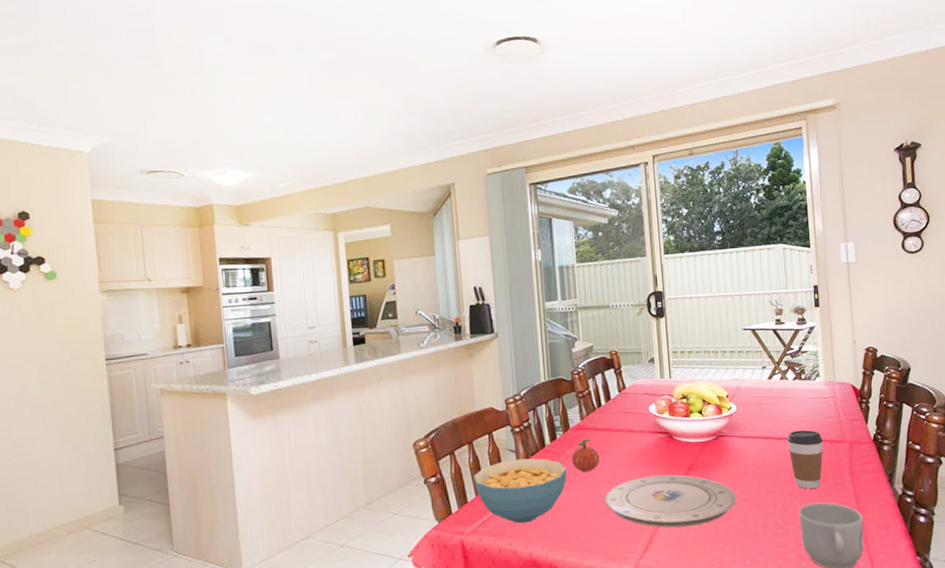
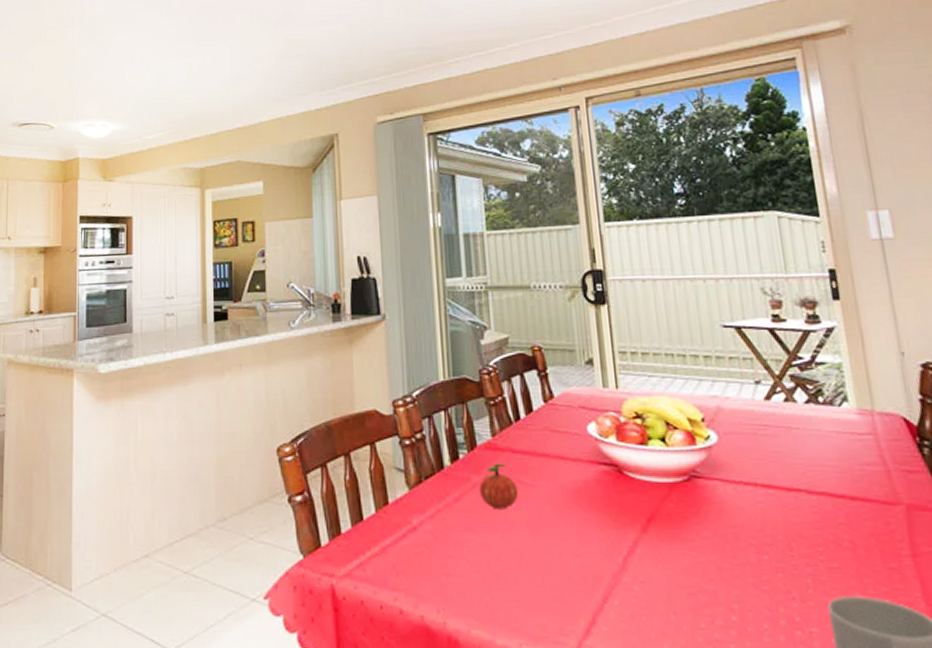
cereal bowl: present [473,458,567,524] -> none [350,482,473,572]
plate: present [605,474,737,528] -> none [525,525,725,608]
coffee cup: present [787,430,823,489] -> none [801,479,863,572]

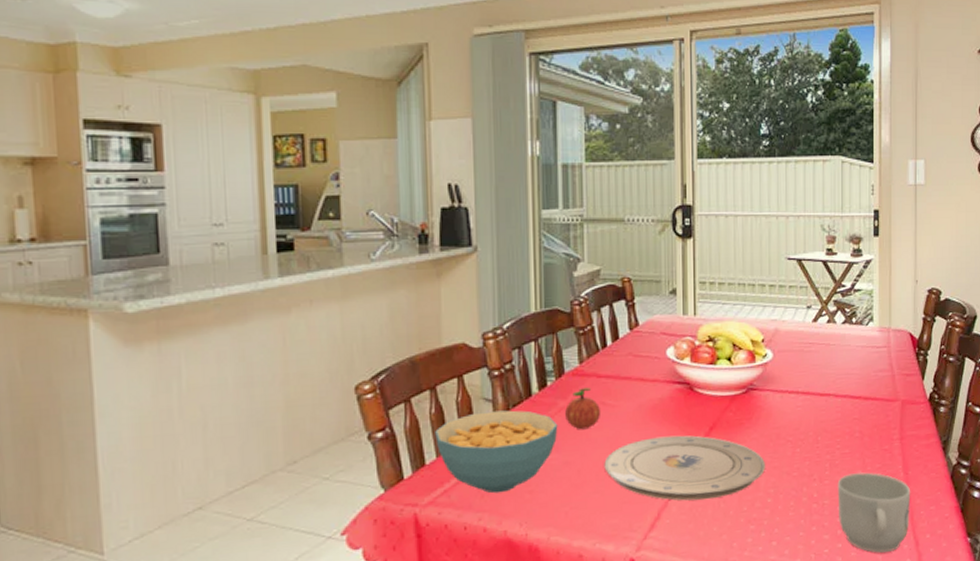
cereal bowl: none [350,482,473,572] -> present [435,410,558,494]
plate: none [525,525,725,608] -> present [604,435,766,501]

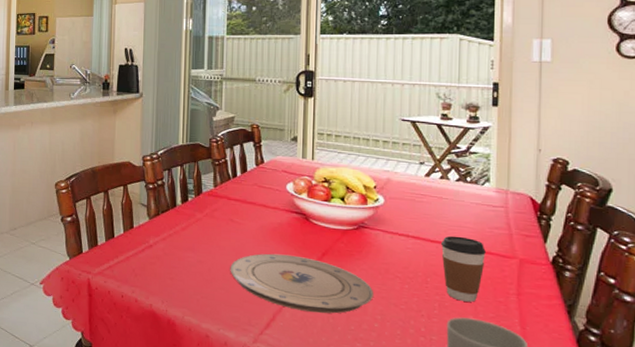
cereal bowl: present [435,410,558,494] -> none [105,213,195,276]
apple: present [565,388,601,430] -> none [201,206,230,239]
coffee cup: none [830,385,871,456] -> present [441,235,486,302]

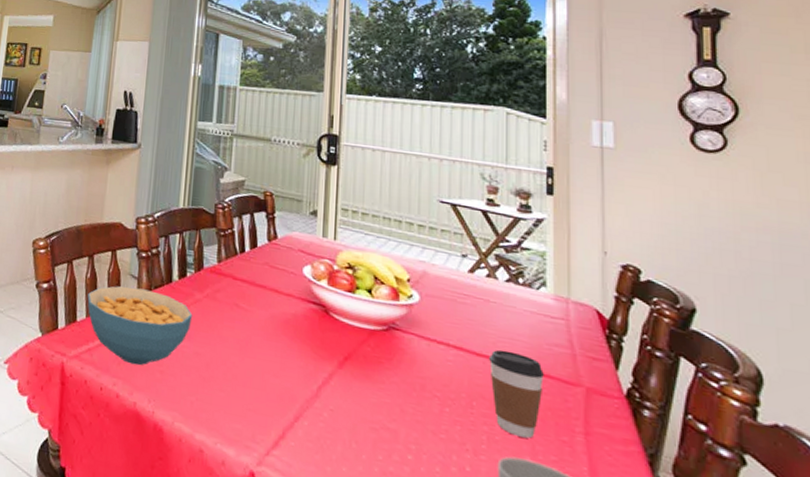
cereal bowl: none [105,213,195,276] -> present [87,286,193,366]
plate: present [230,253,374,314] -> none [232,350,408,437]

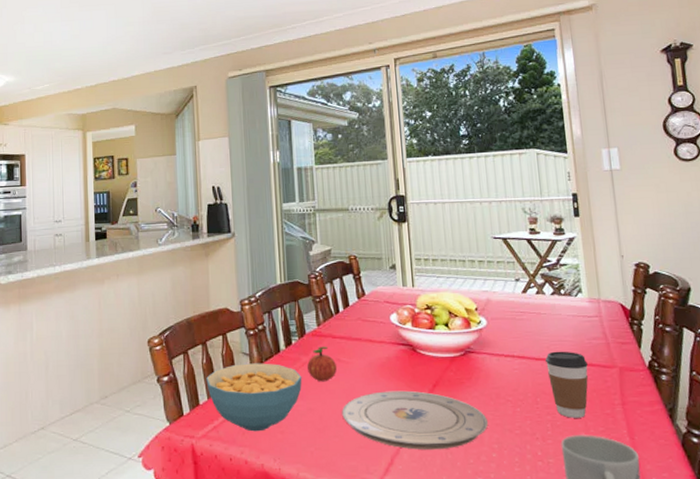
apple: none [200,285,234,327] -> present [307,346,338,382]
plate: none [232,350,408,437] -> present [342,390,489,450]

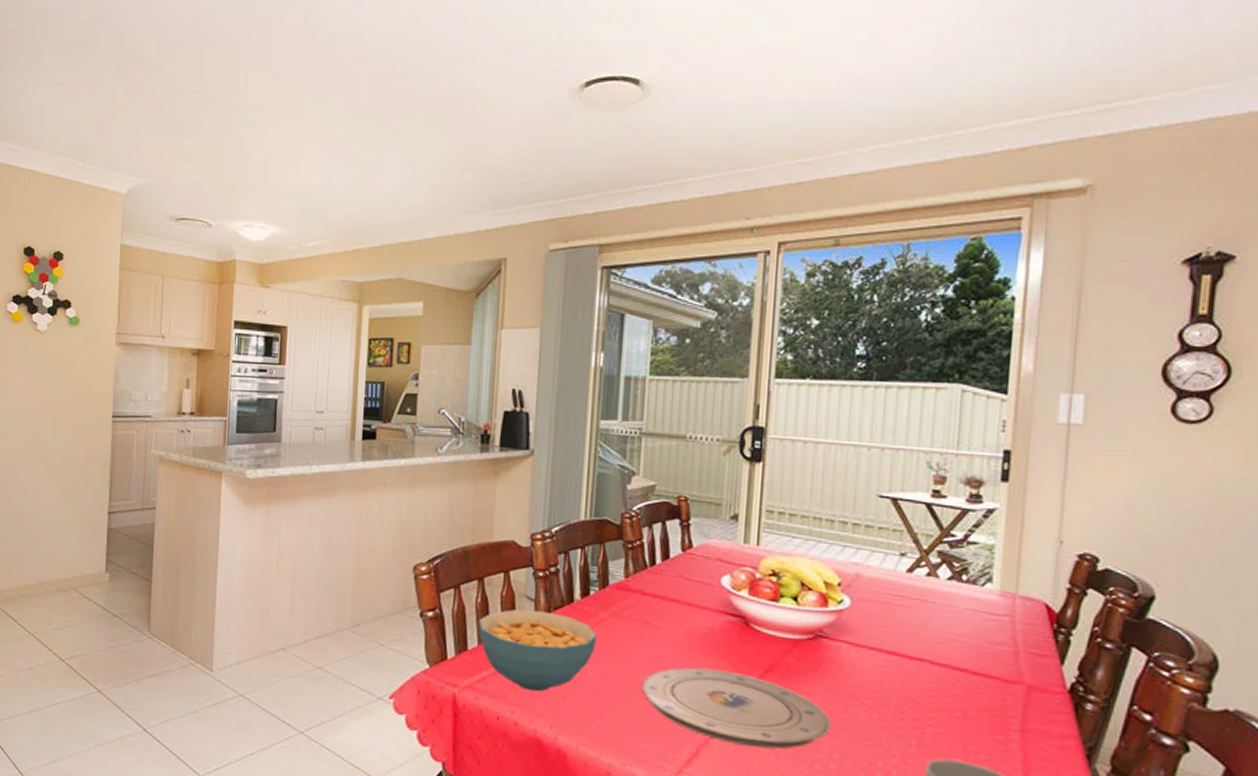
apple: present [307,346,338,382] -> none [605,603,644,646]
coffee cup: present [545,351,588,418] -> none [923,651,982,740]

